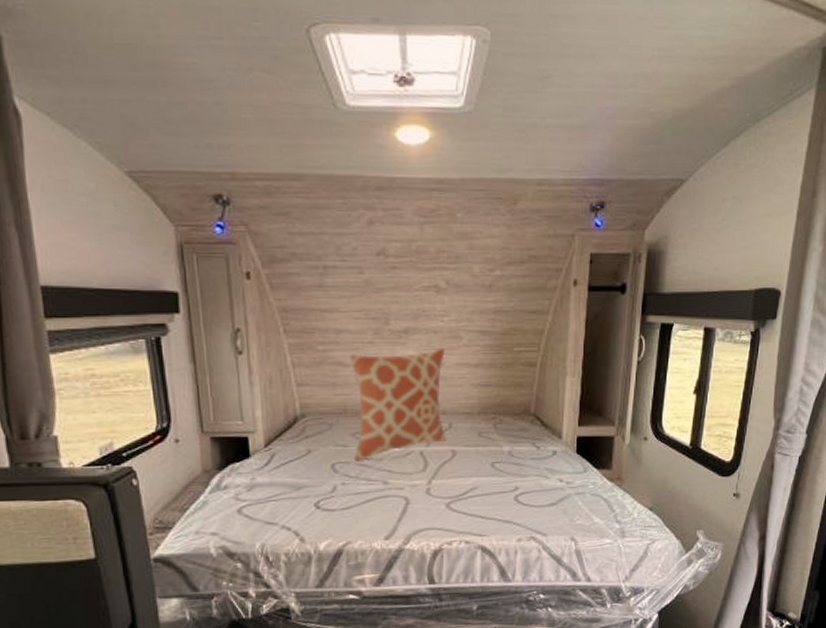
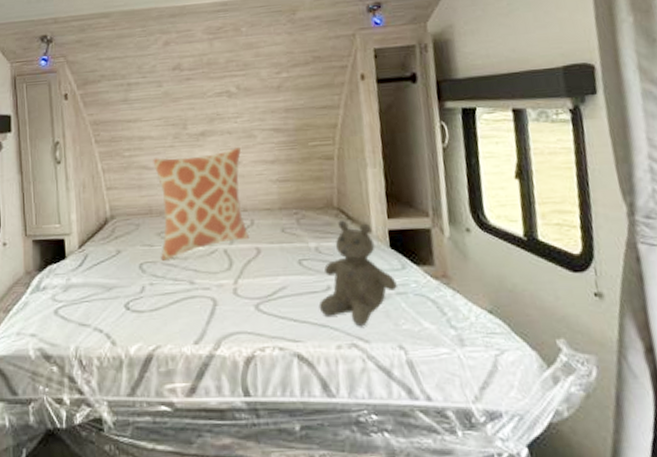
teddy bear: none [505,426,577,522] -> present [318,220,397,326]

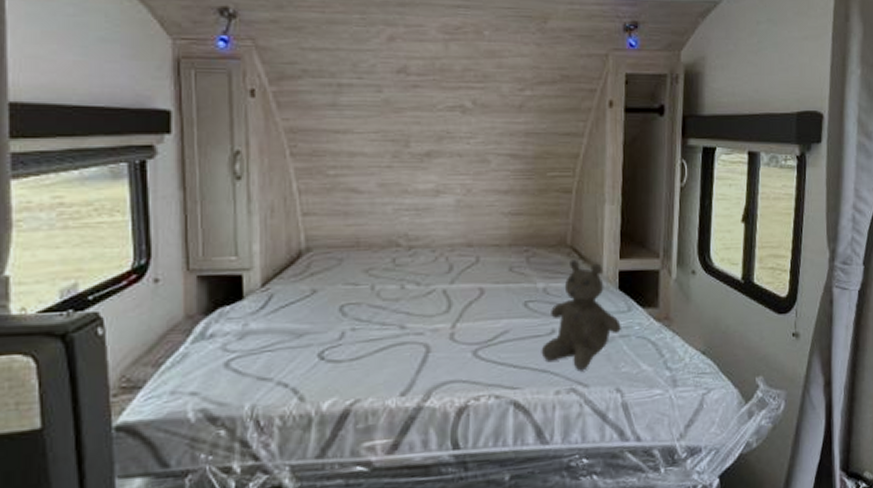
pillow: present [153,146,249,261] -> none [364,172,472,302]

